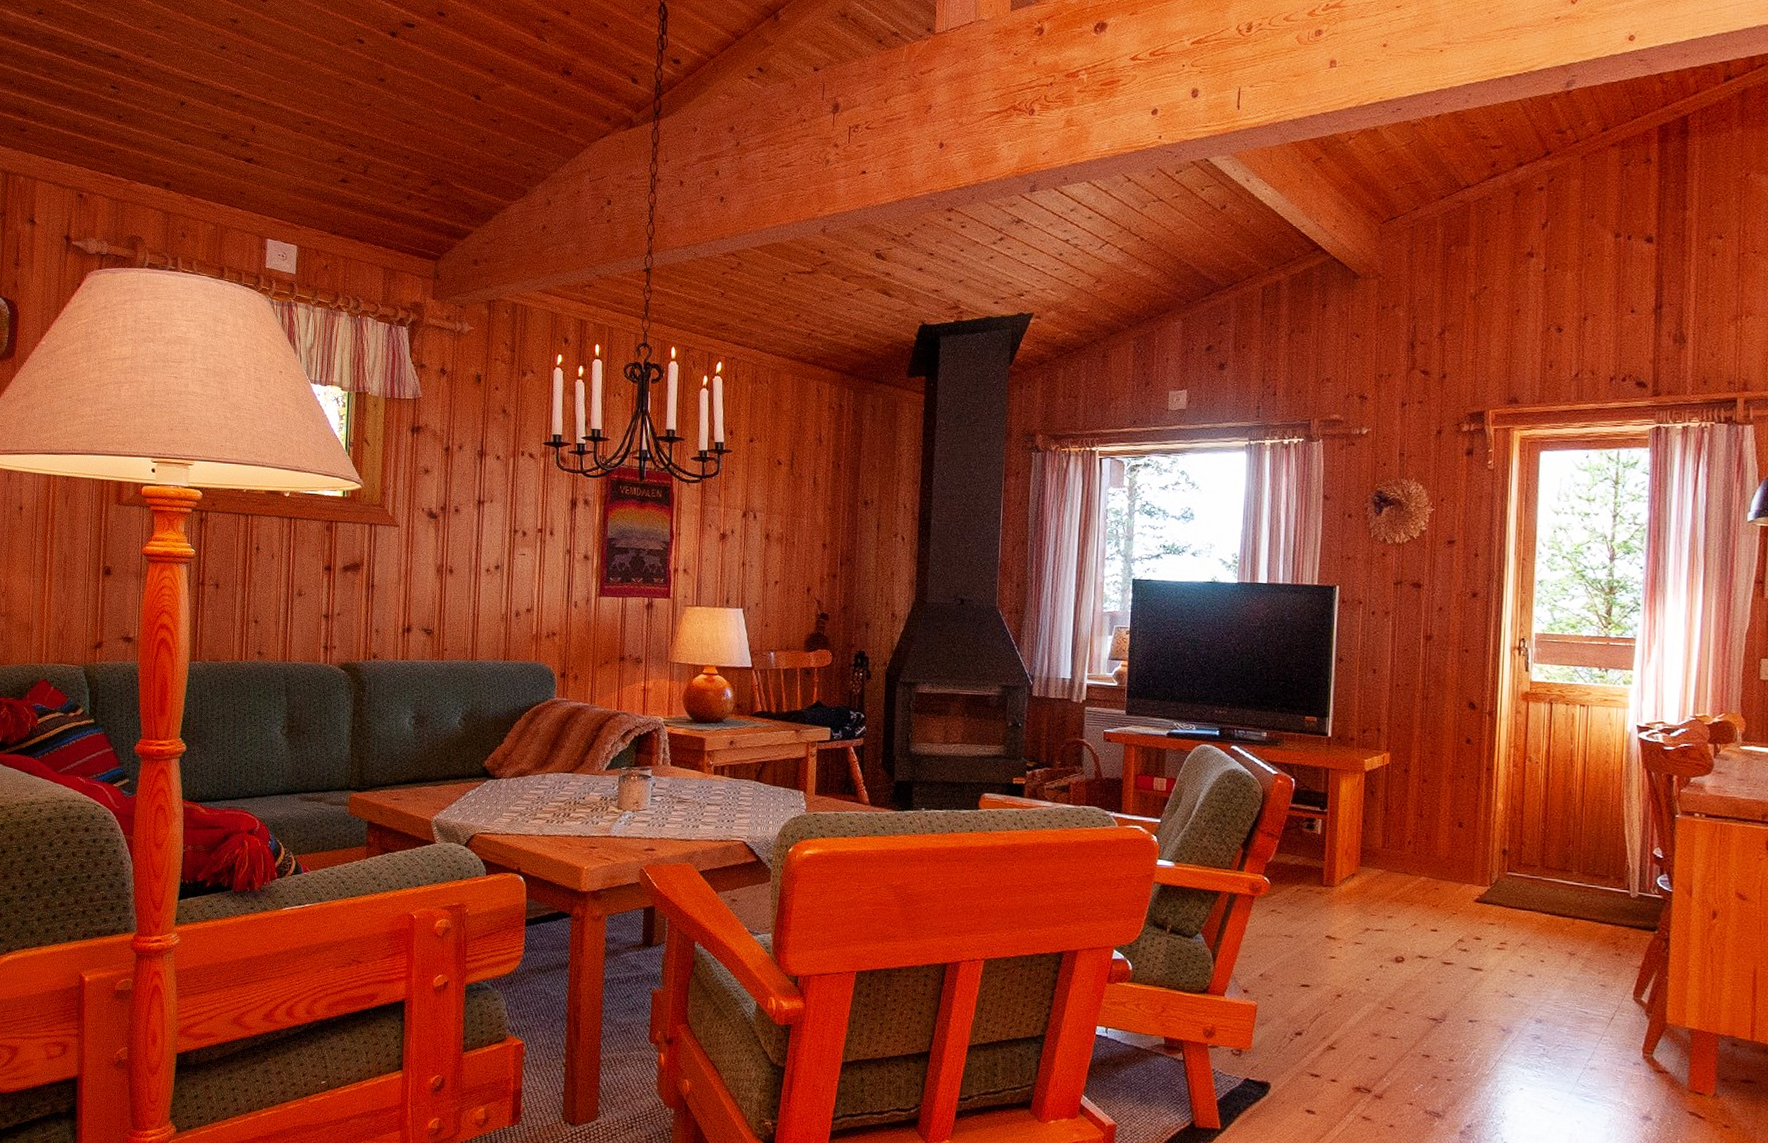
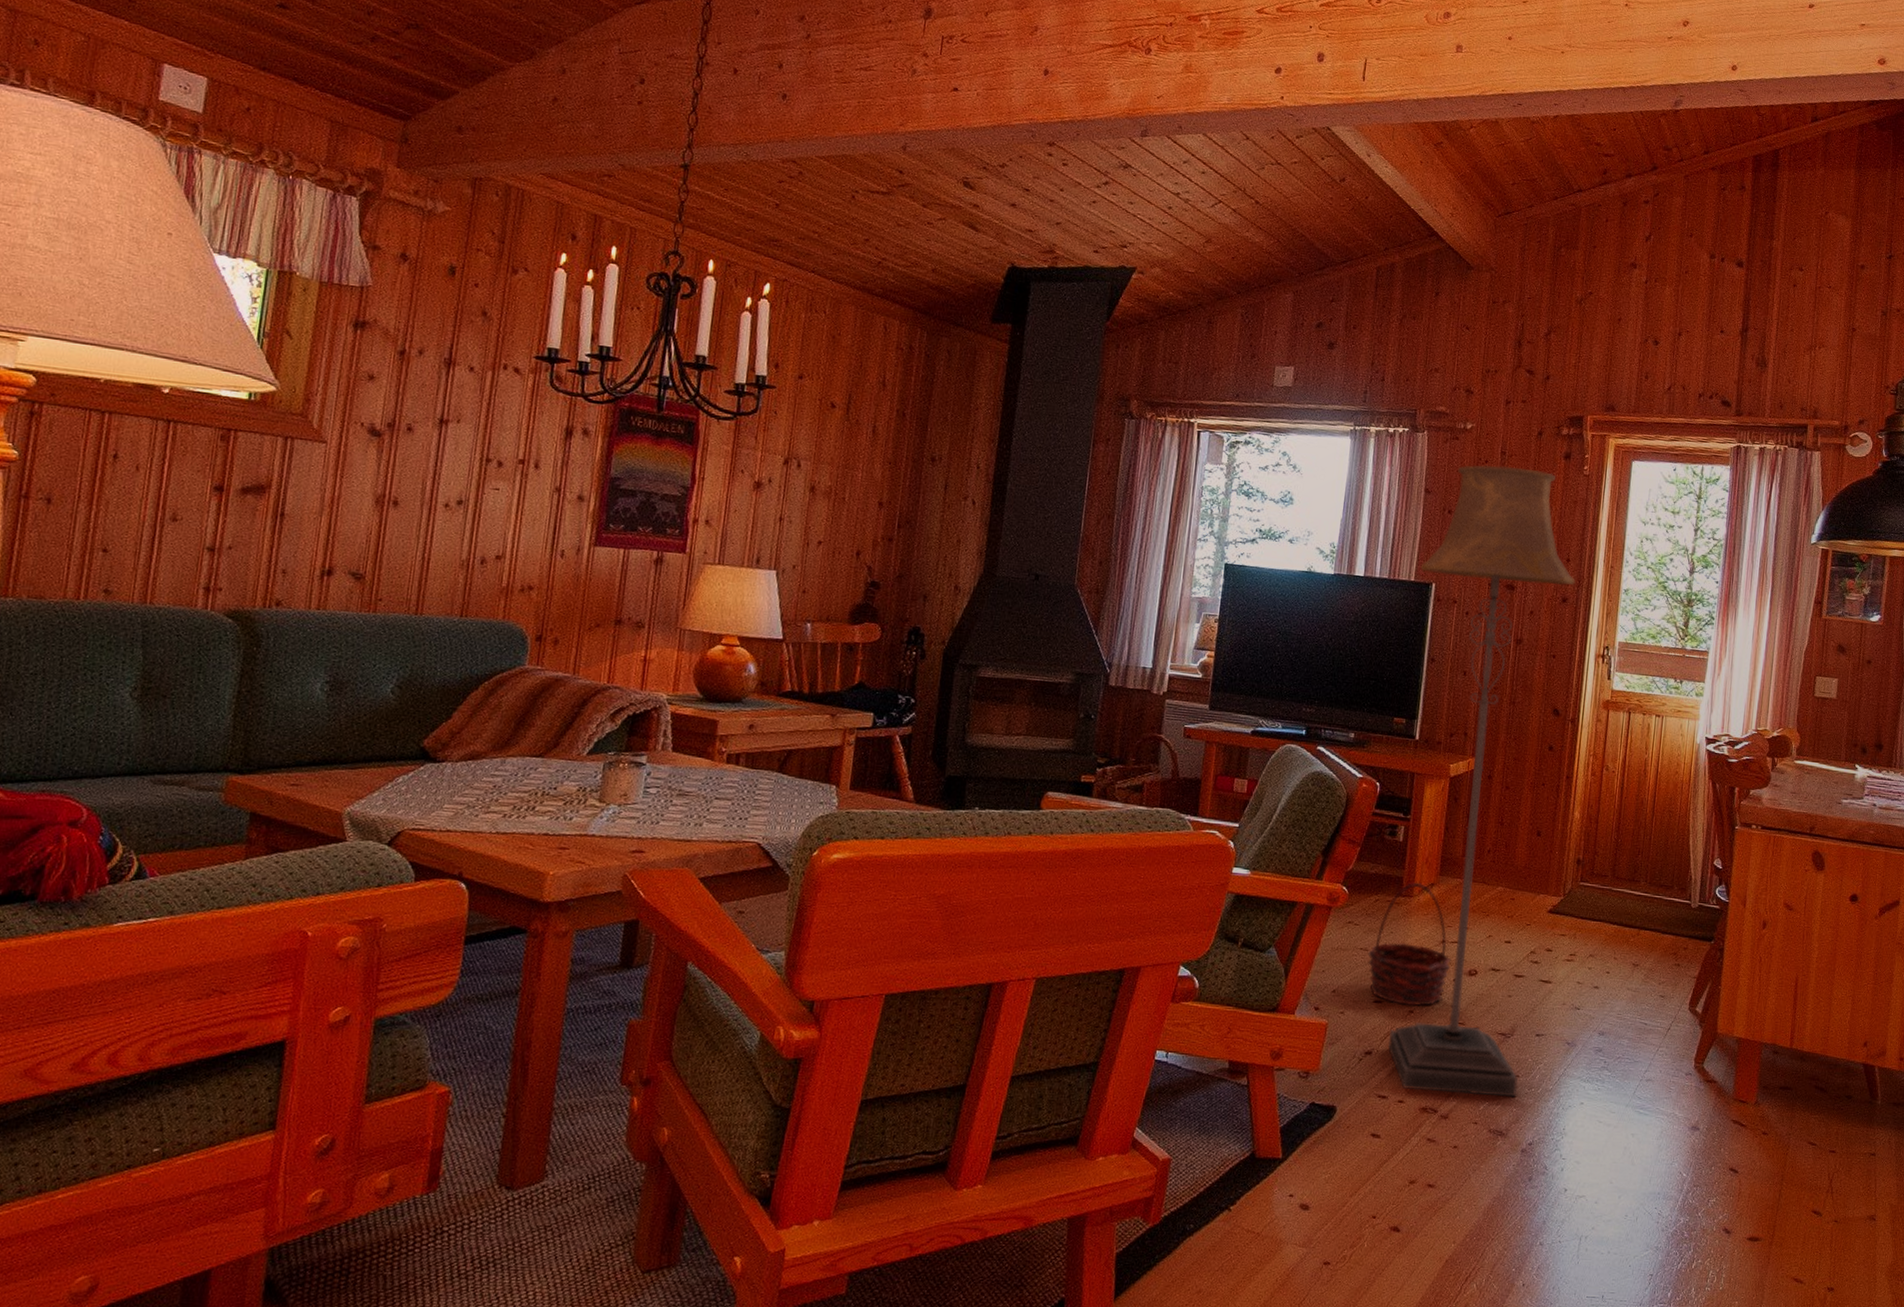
basket: none [1292,872,1377,991] -> present [1368,882,1452,1006]
floor lamp: none [1317,467,1485,1081] -> present [1388,464,1575,1097]

